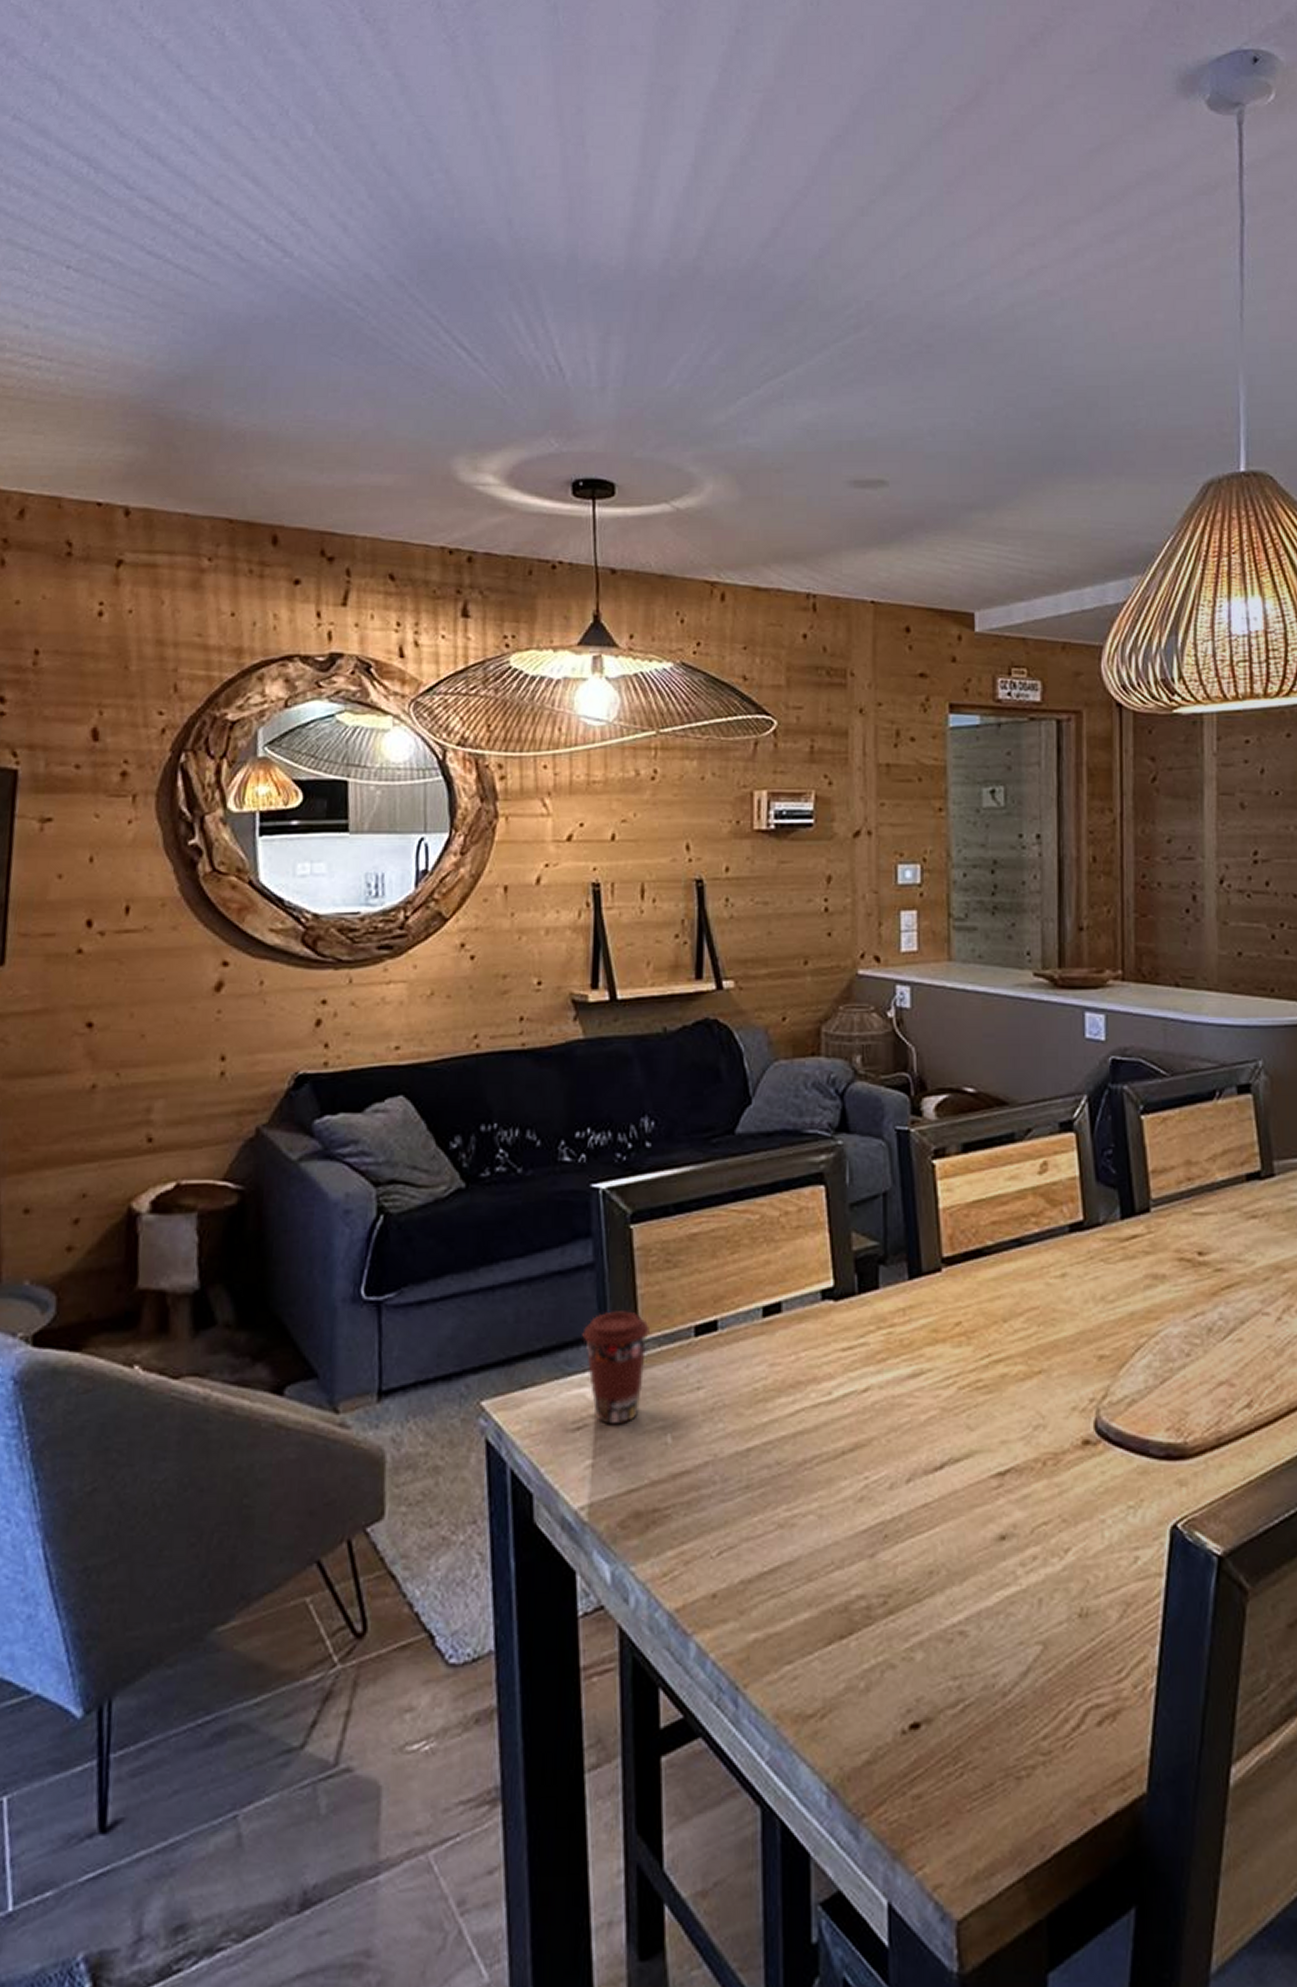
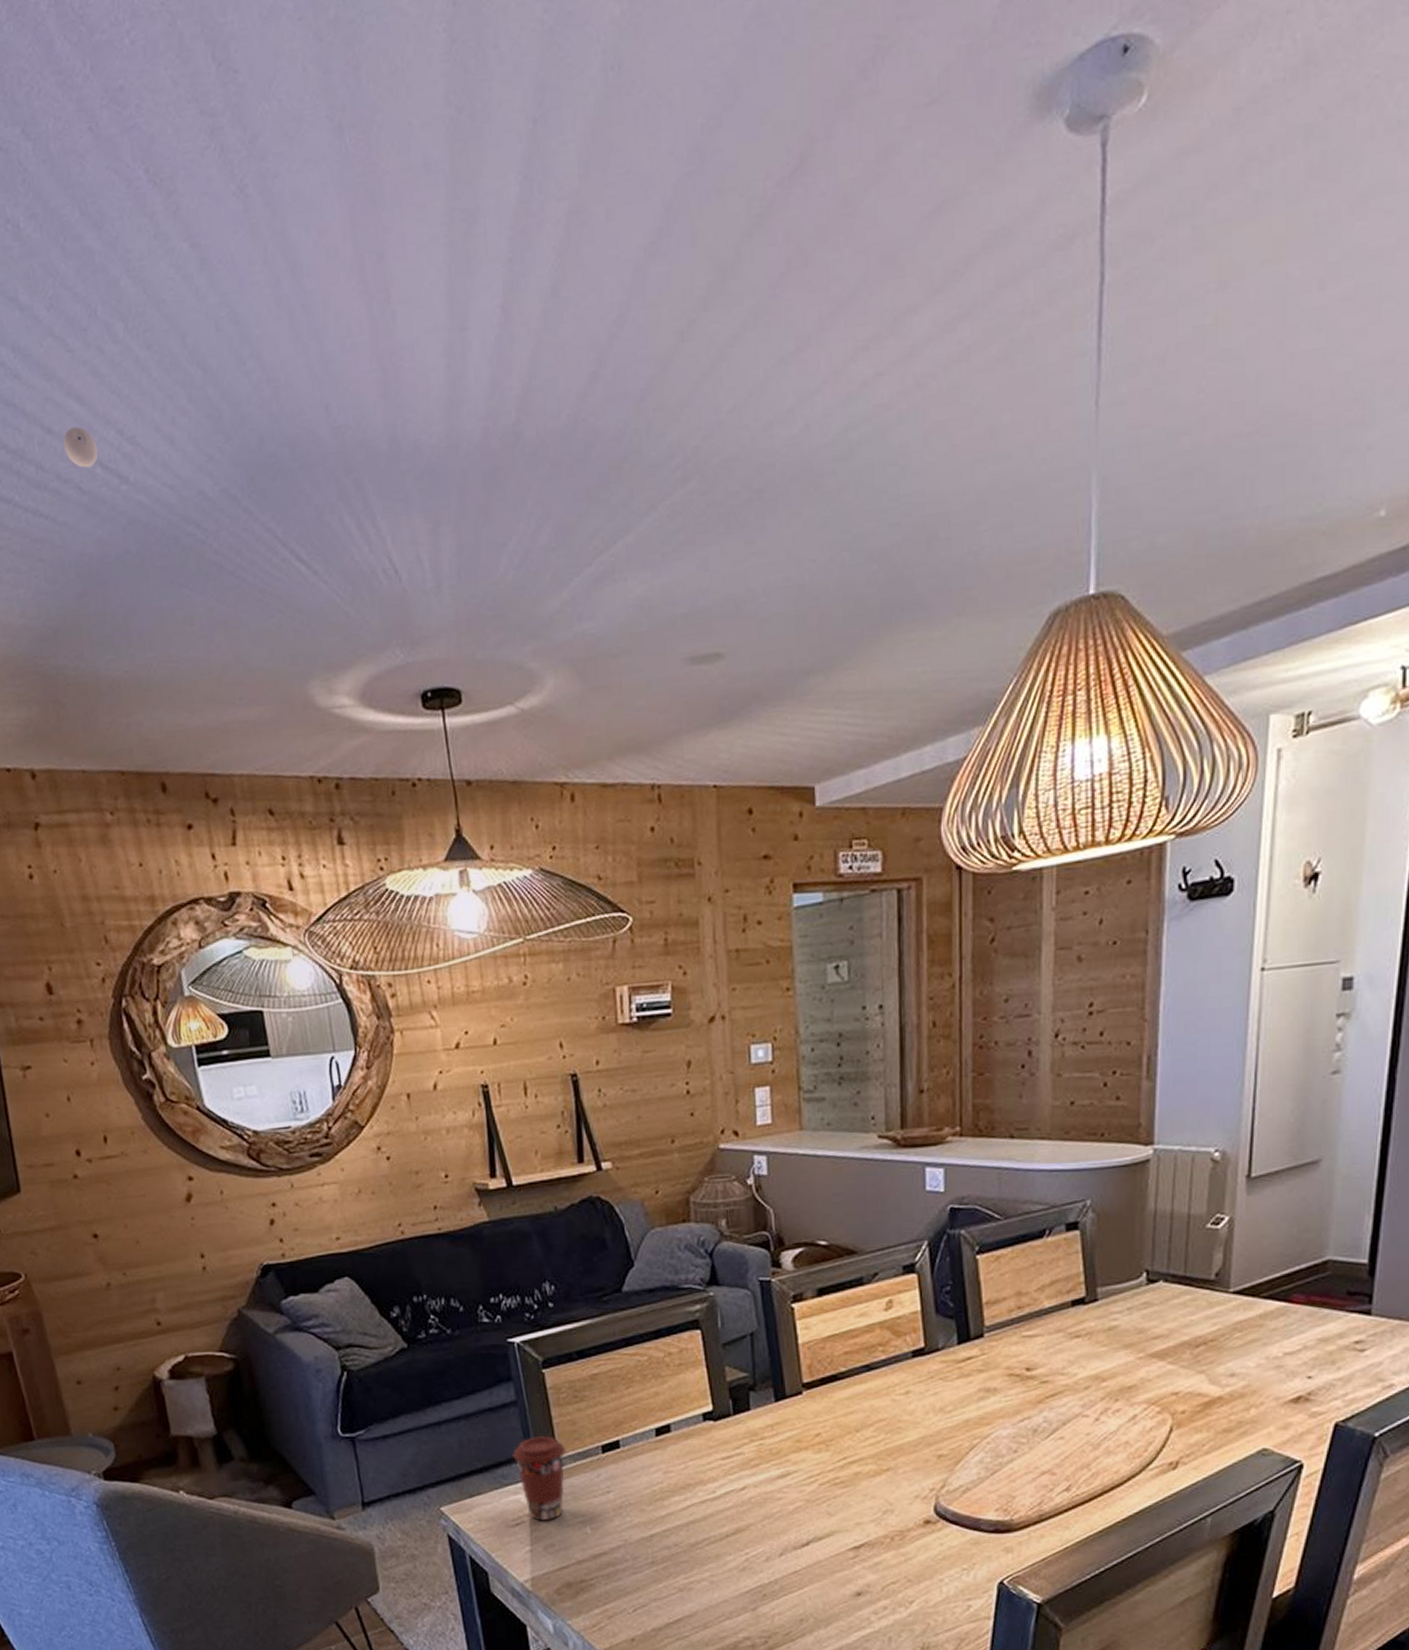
eyeball: none [230,202,266,239] -> present [63,426,99,468]

